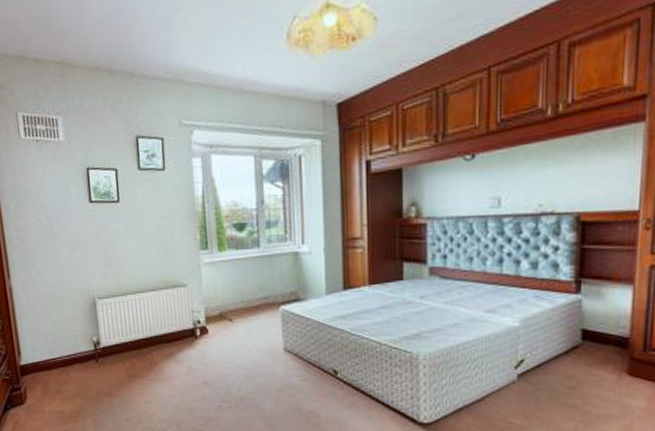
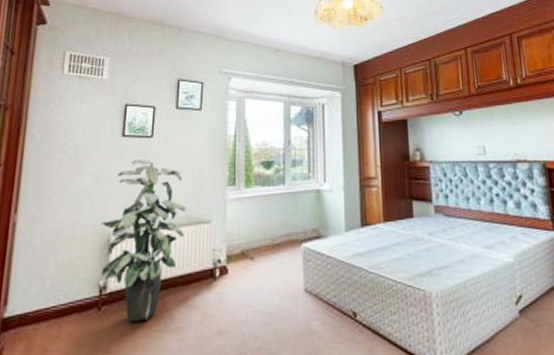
indoor plant: none [85,224,162,372] -> present [101,159,186,322]

